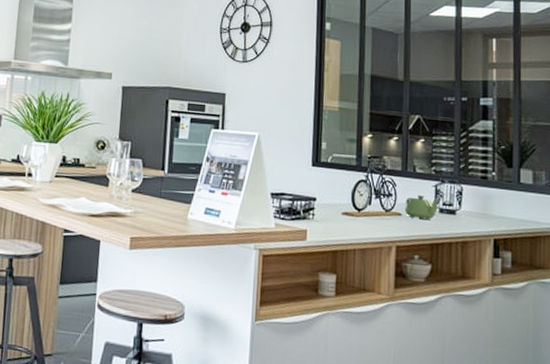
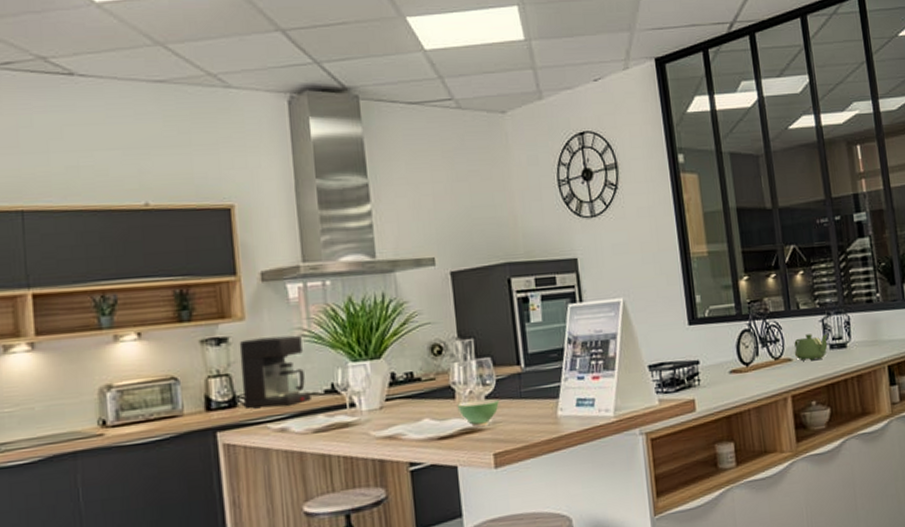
bowl: none [108,190,142,214] -> present [457,399,499,428]

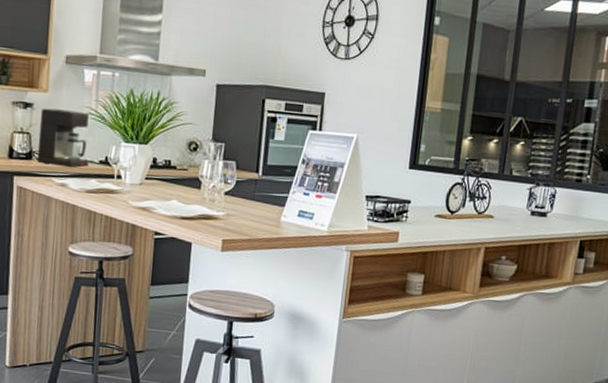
bowl: present [457,399,499,428] -> none [200,193,235,217]
teapot: present [794,333,828,361] -> none [497,198,532,222]

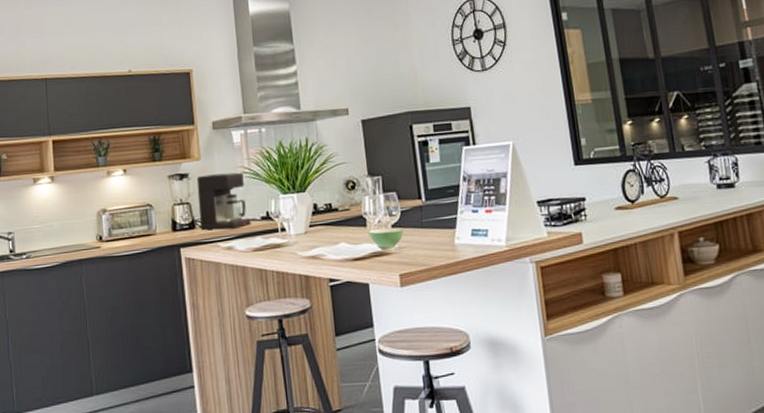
bowl: none [200,193,235,217] -> present [368,227,404,252]

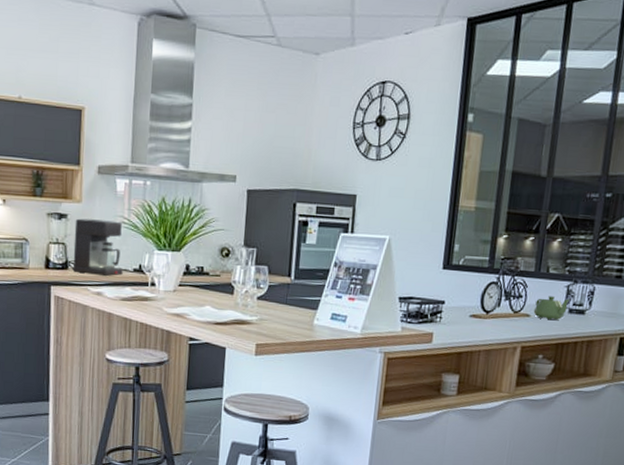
bowl: present [368,227,404,252] -> none [233,298,268,321]
teapot: none [679,174,715,200] -> present [533,296,570,320]

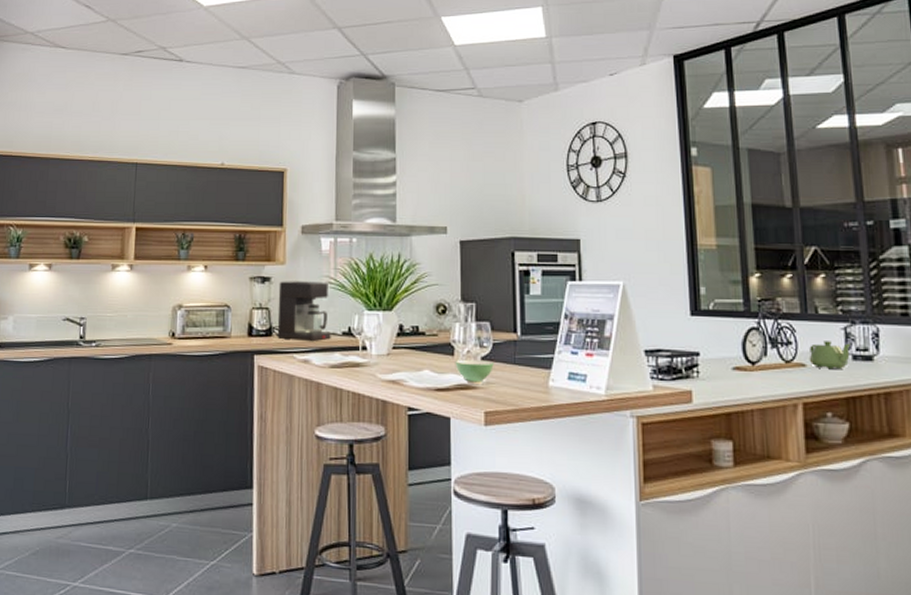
bowl: none [233,298,268,321] -> present [455,360,494,385]

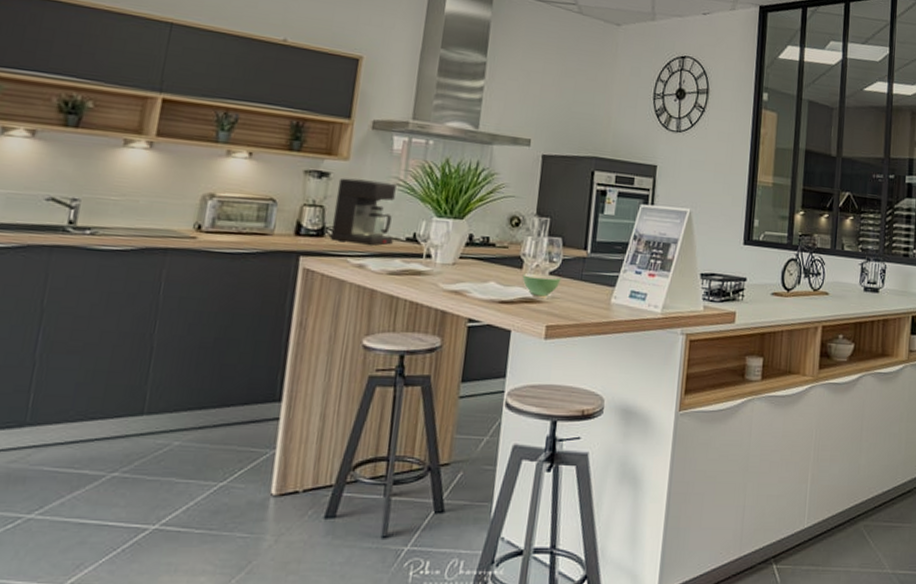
teapot: present [808,341,851,370] -> none [831,274,864,299]

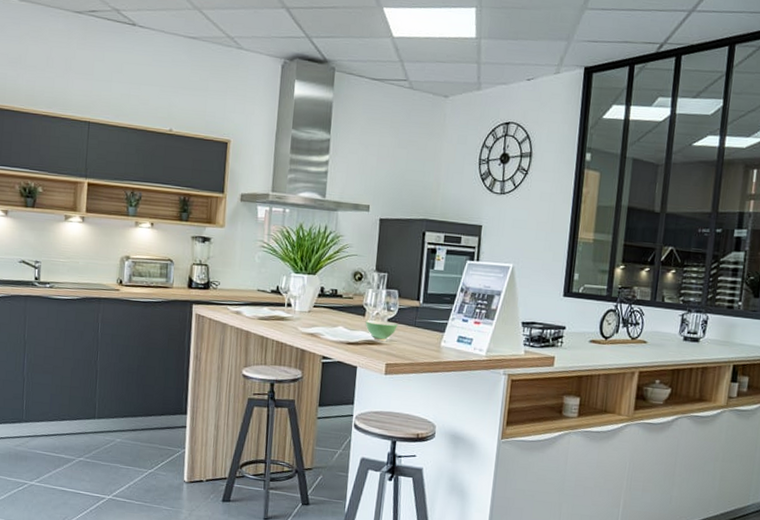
coffee maker: present [329,178,396,247] -> none [213,242,262,297]

